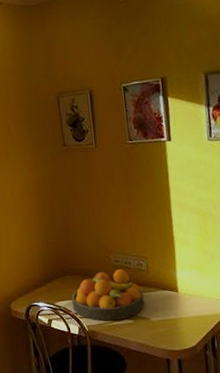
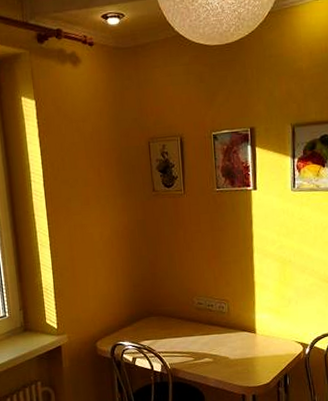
fruit bowl: present [71,269,145,321] -> none [155,311,224,360]

